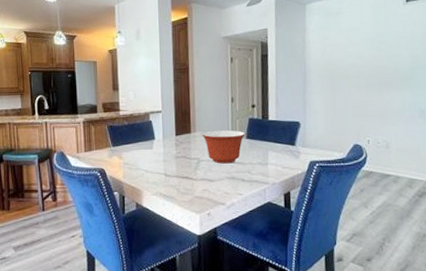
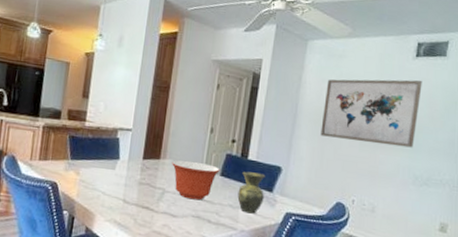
vase: none [264,130,289,168] -> present [237,171,266,214]
wall art: none [329,22,416,88] -> present [320,79,422,148]

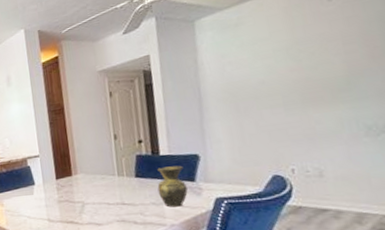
mixing bowl: present [171,160,220,201] -> none [83,169,134,206]
wall art: present [320,79,422,148] -> none [228,19,356,113]

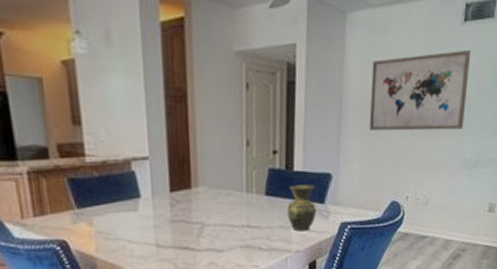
wall art: none [228,19,356,113] -> present [369,49,471,131]

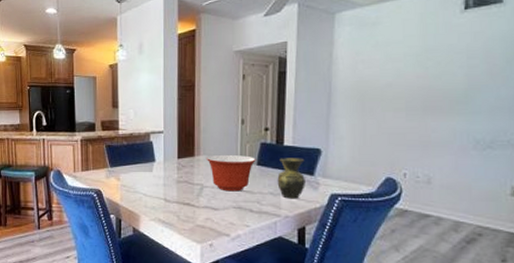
mixing bowl: none [205,184,264,229] -> present [206,154,256,192]
wall art: present [369,49,471,131] -> none [360,34,476,112]

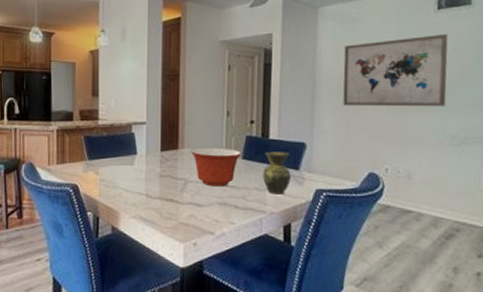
wall art: none [360,34,476,112] -> present [343,33,448,107]

